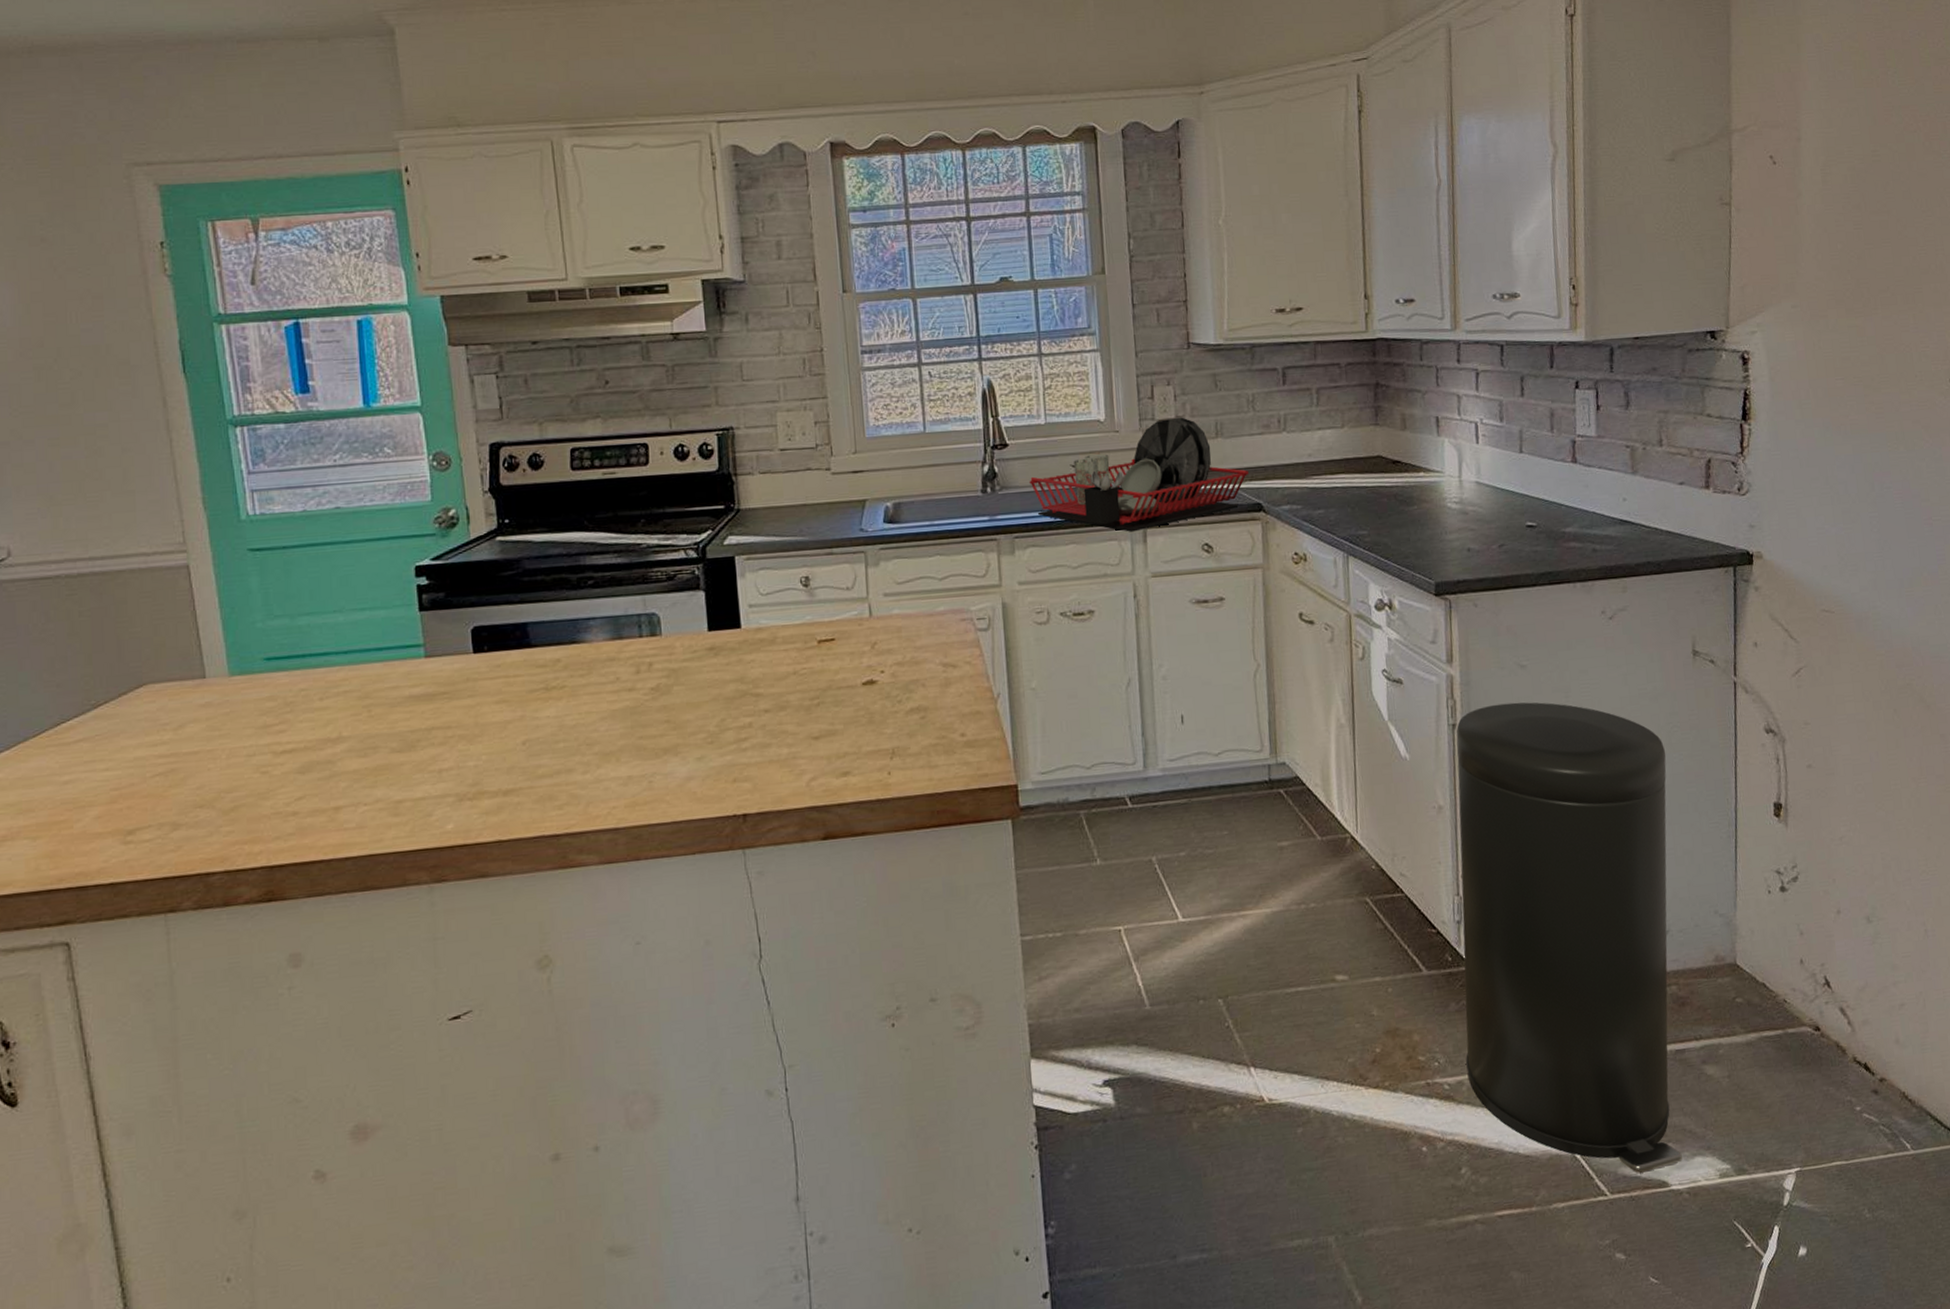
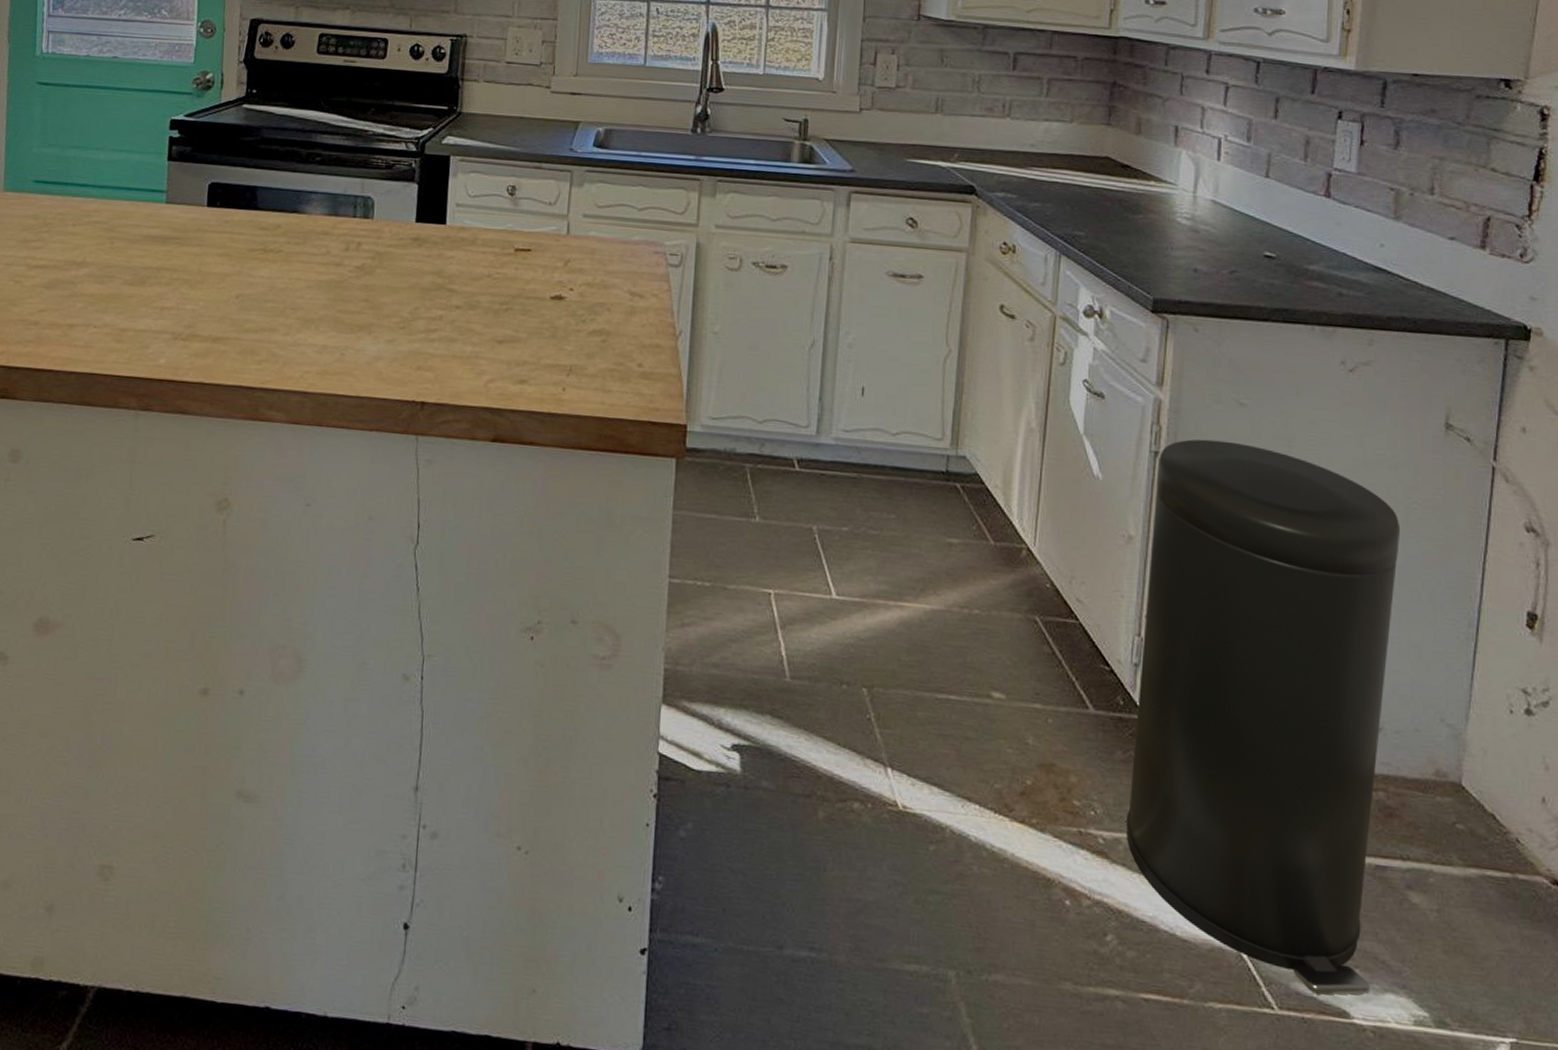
dish rack: present [1029,417,1248,532] -> none [740,87,965,195]

